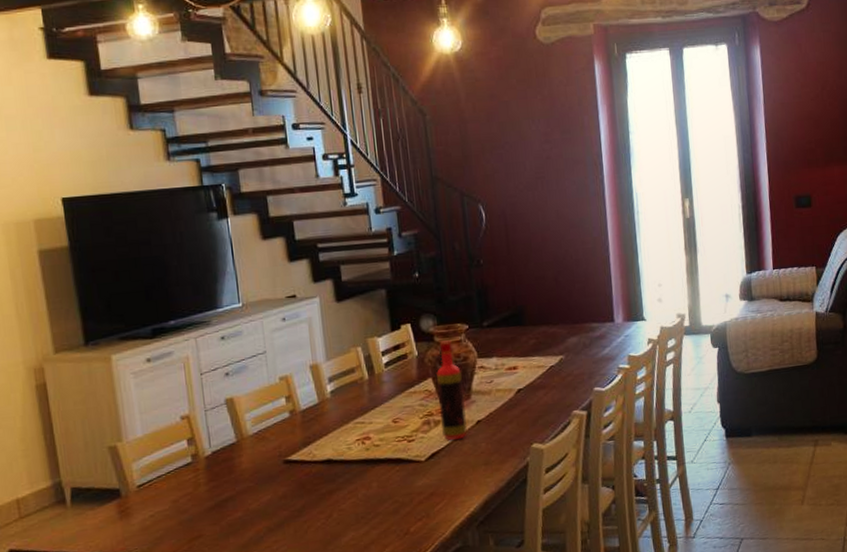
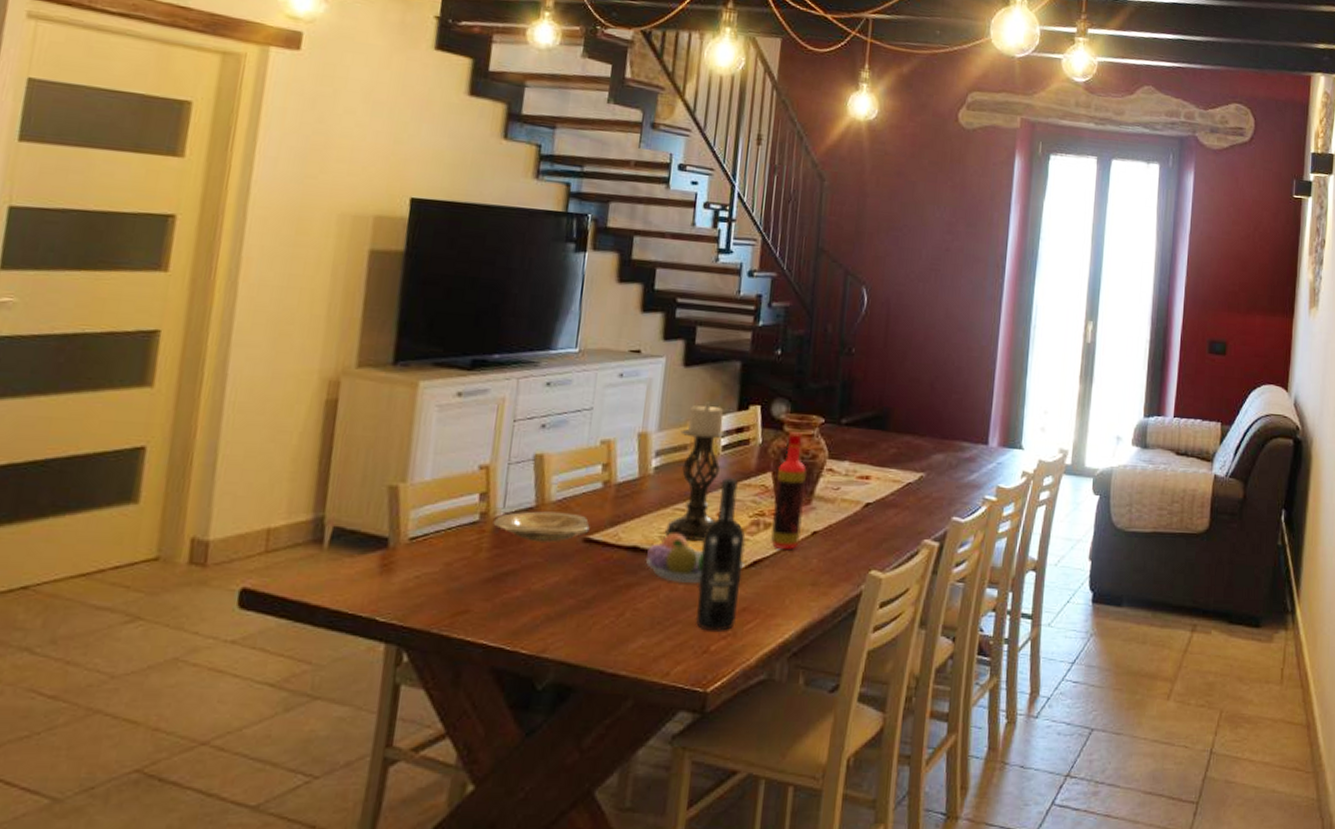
plate: none [204,442,287,471] -> present [493,511,590,542]
fruit bowl: none [339,442,424,483] -> present [645,531,744,583]
candle holder: none [346,328,392,447] -> present [665,402,729,541]
wine bottle: none [384,388,427,517] -> present [695,477,746,631]

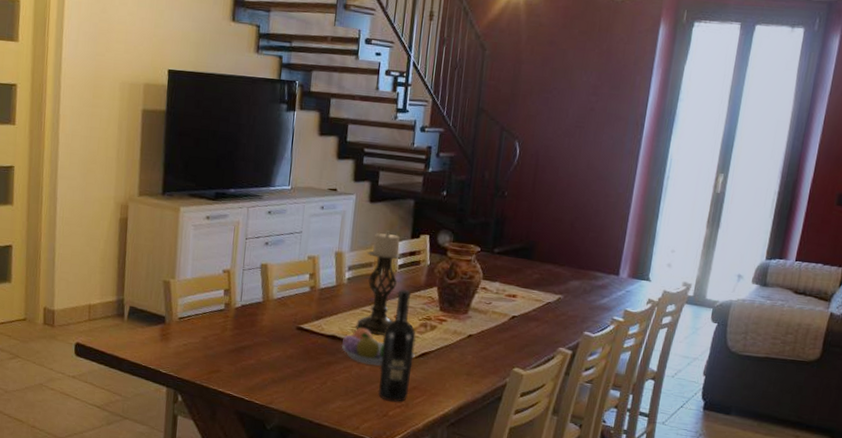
plate: present [493,511,590,542] -> none [234,305,301,328]
bottle: present [770,432,807,550] -> none [435,257,465,347]

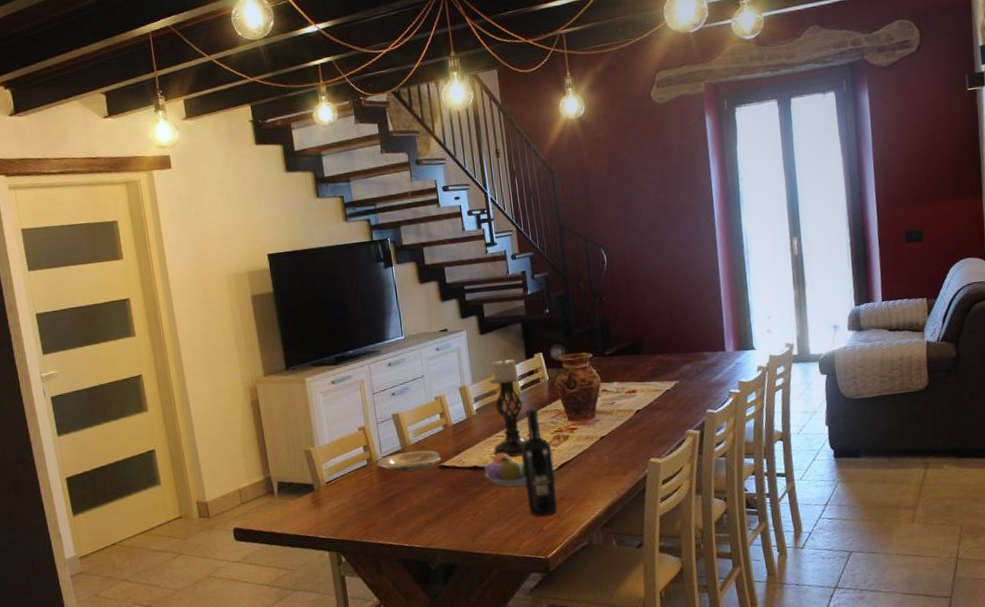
plate: none [234,305,301,328] -> present [376,450,442,473]

